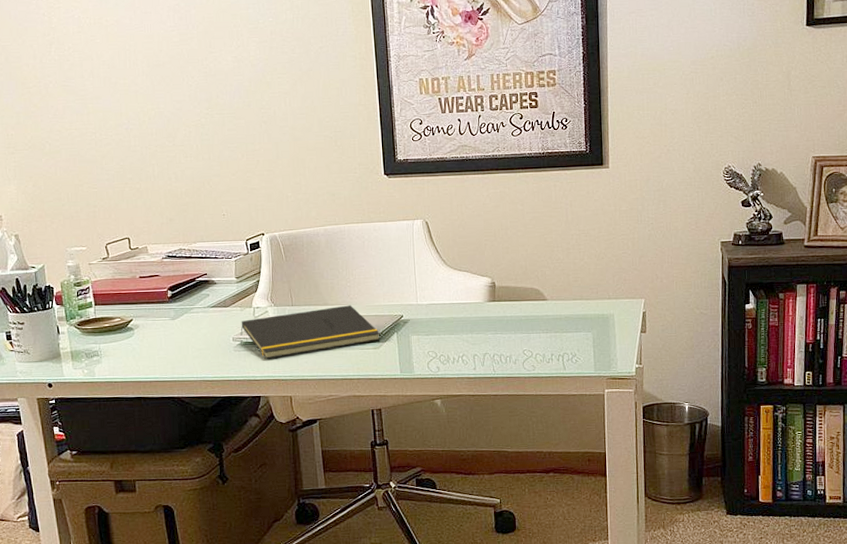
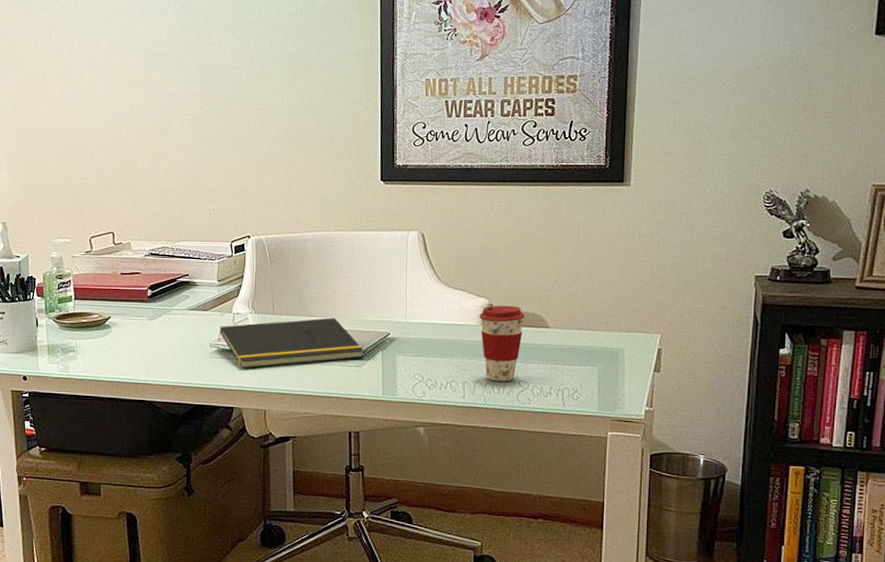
coffee cup: none [483,282,524,352] -> present [479,305,525,382]

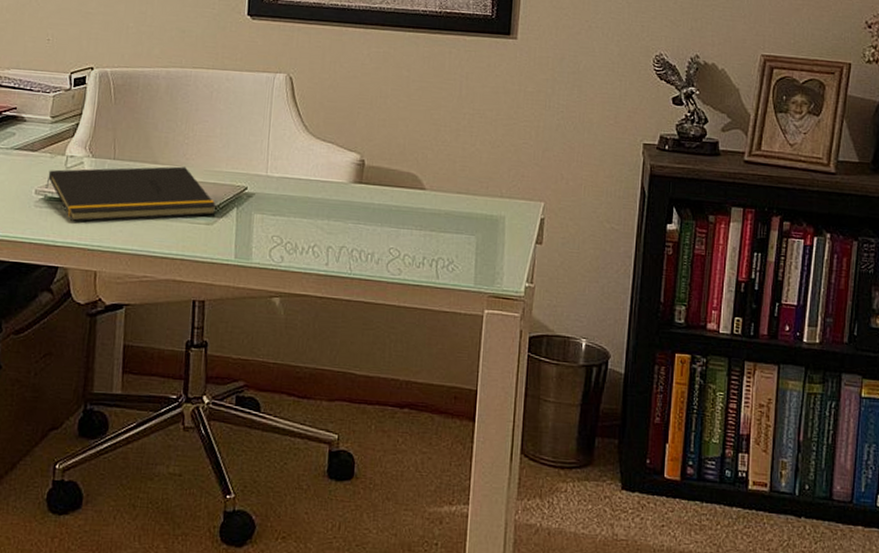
coffee cup: present [479,305,525,382] -> none [349,161,399,249]

